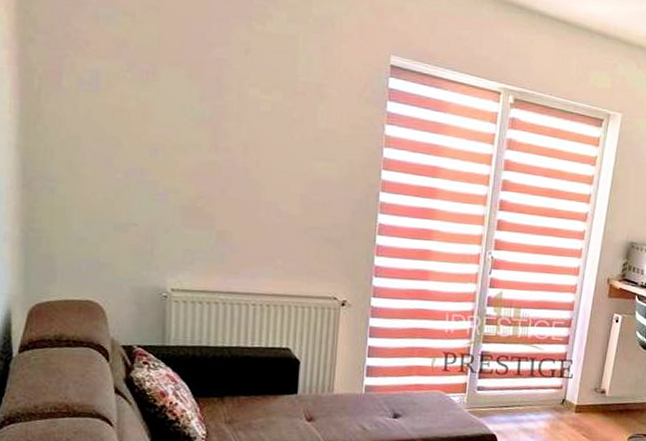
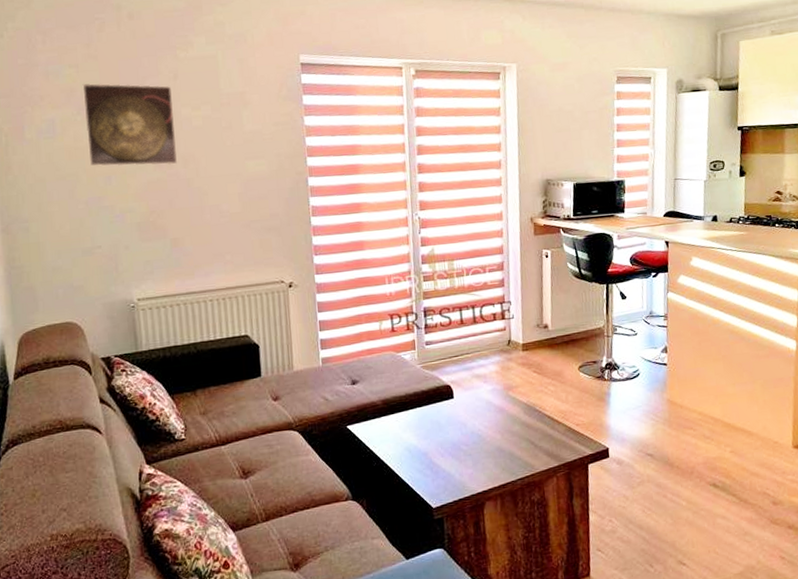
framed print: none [135,36,240,149] -> present [82,83,178,167]

